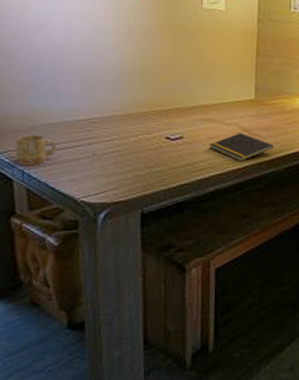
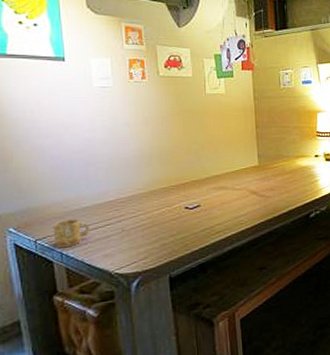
notepad: present [209,133,273,162] -> none [223,195,279,221]

